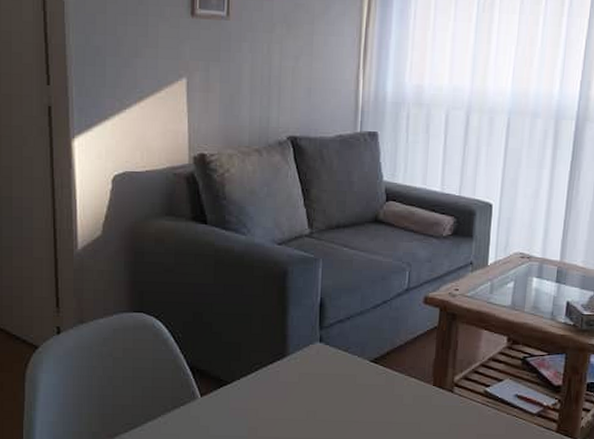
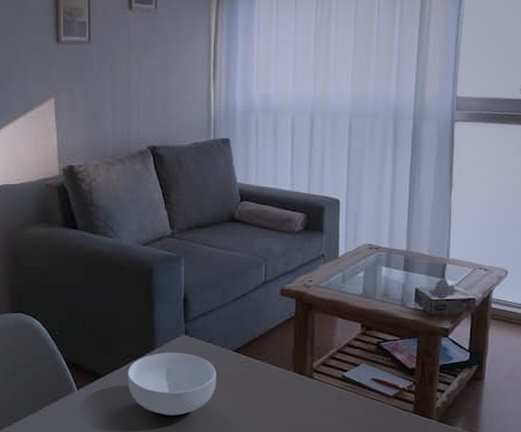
cereal bowl: none [255,360,351,427] -> present [128,353,216,416]

